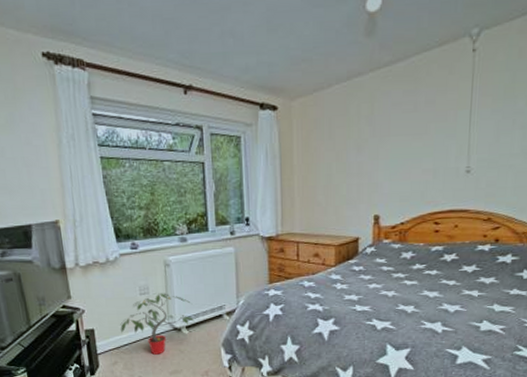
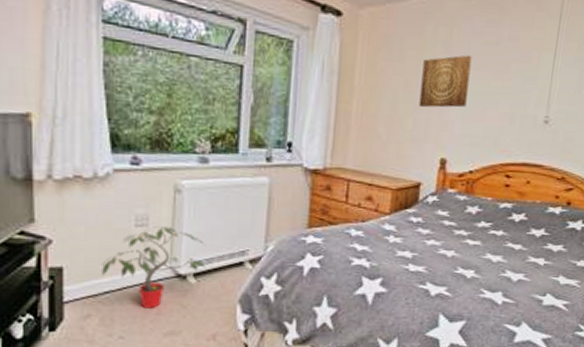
wall art: none [350,124,393,174] -> present [419,55,472,108]

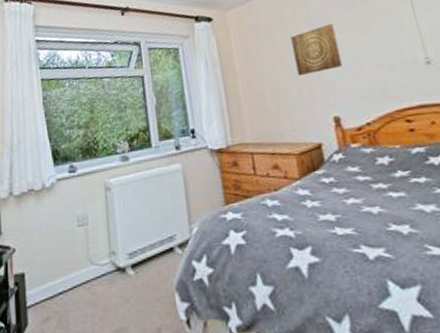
potted plant: present [102,226,205,308] -> none [55,223,140,306]

